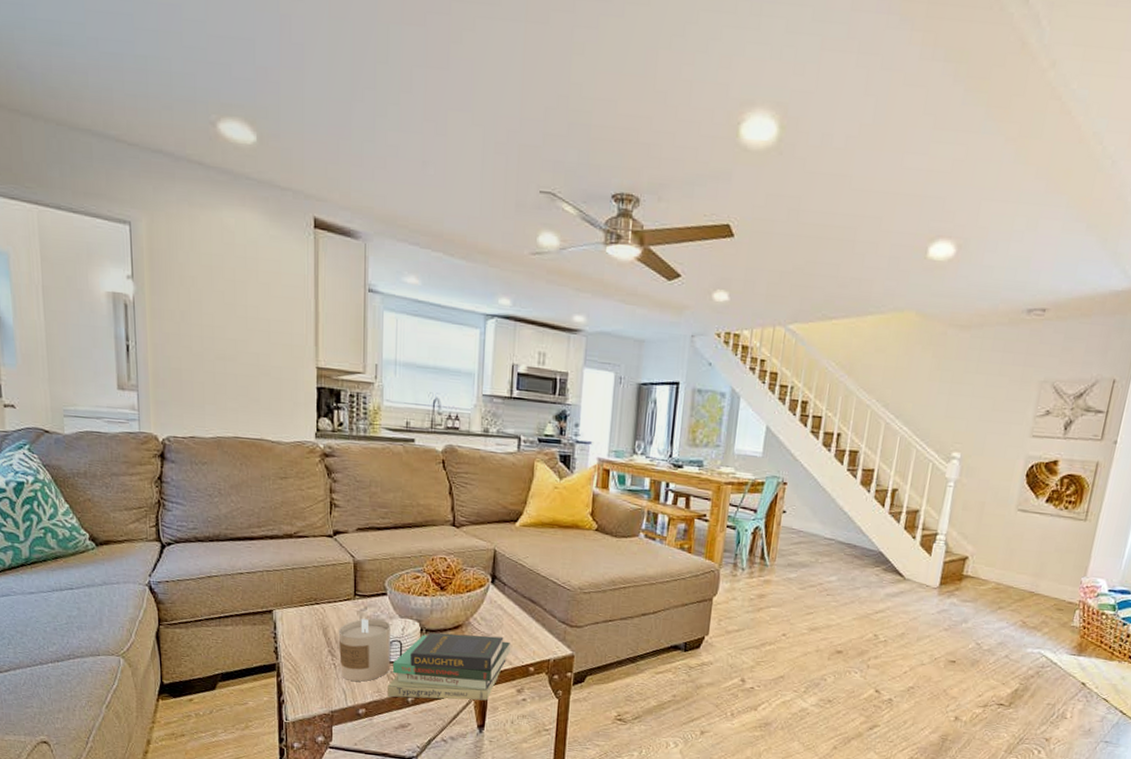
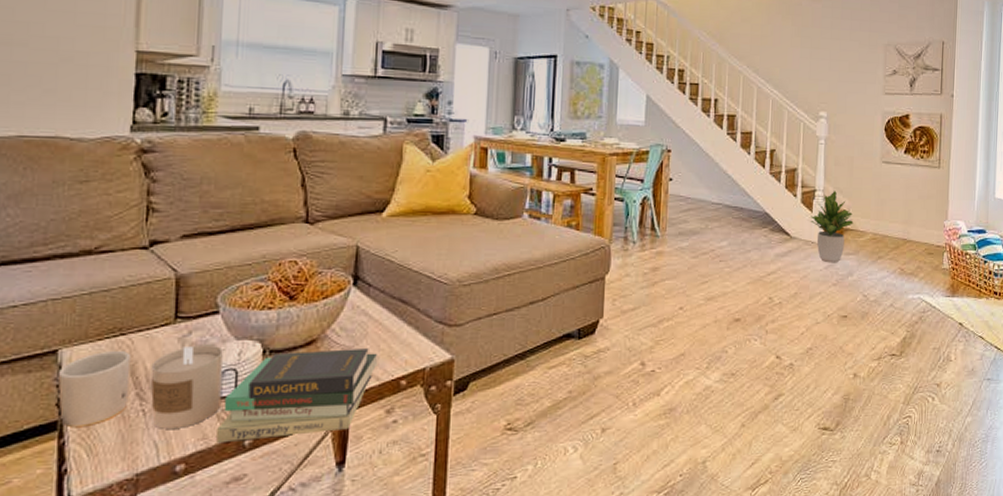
mug: none [273,615,324,671] -> present [57,350,131,428]
potted plant: none [927,536,976,609] -> present [810,191,854,263]

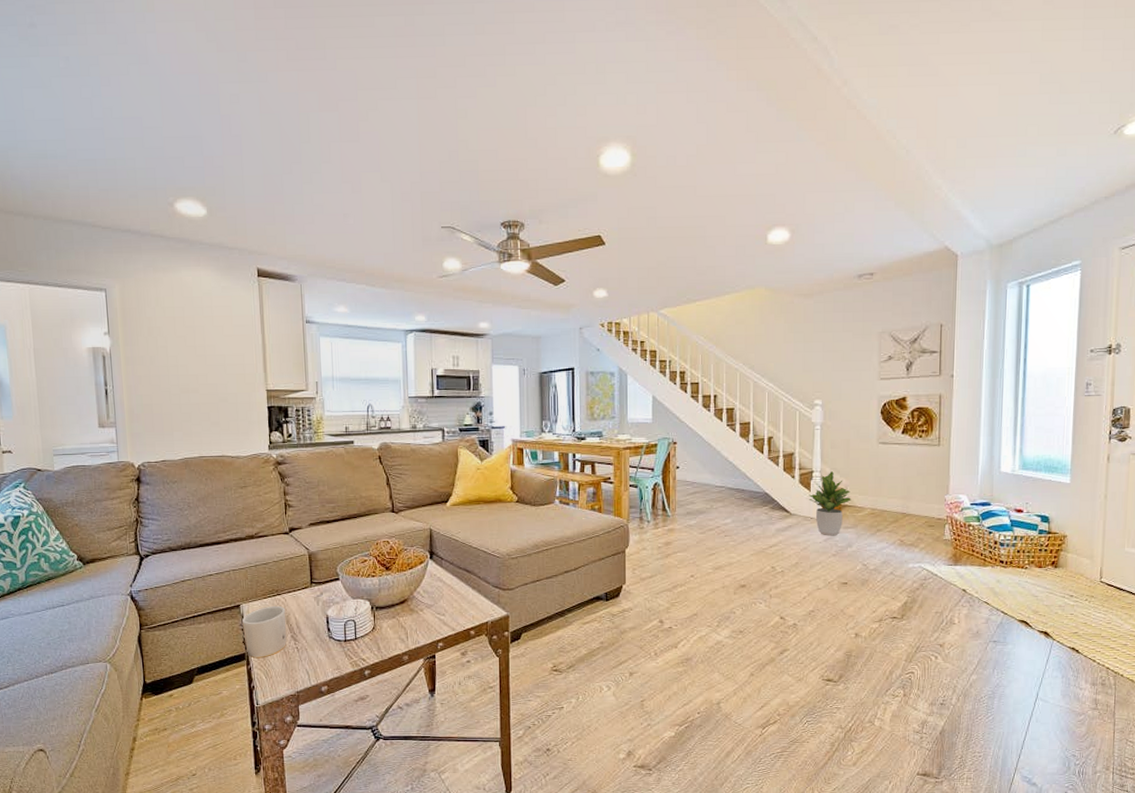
candle: present [150,344,223,429] -> none [299,602,346,661]
books: present [216,348,378,442] -> none [346,606,453,672]

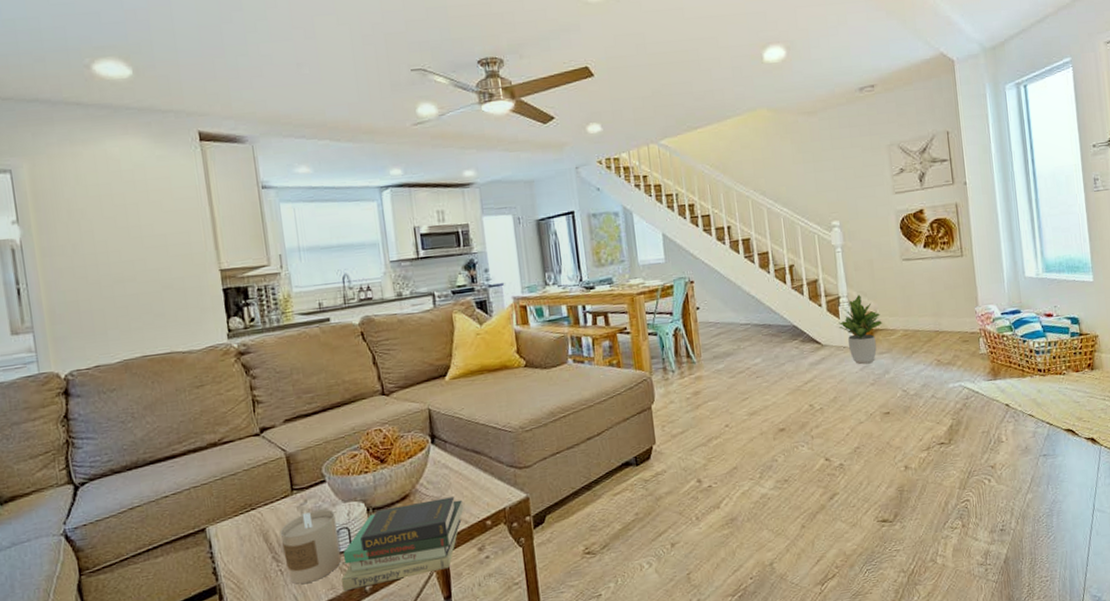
mug: present [241,605,287,659] -> none [209,522,268,591]
candle: none [299,602,346,661] -> present [279,509,341,584]
books: none [346,606,453,672] -> present [342,496,464,591]

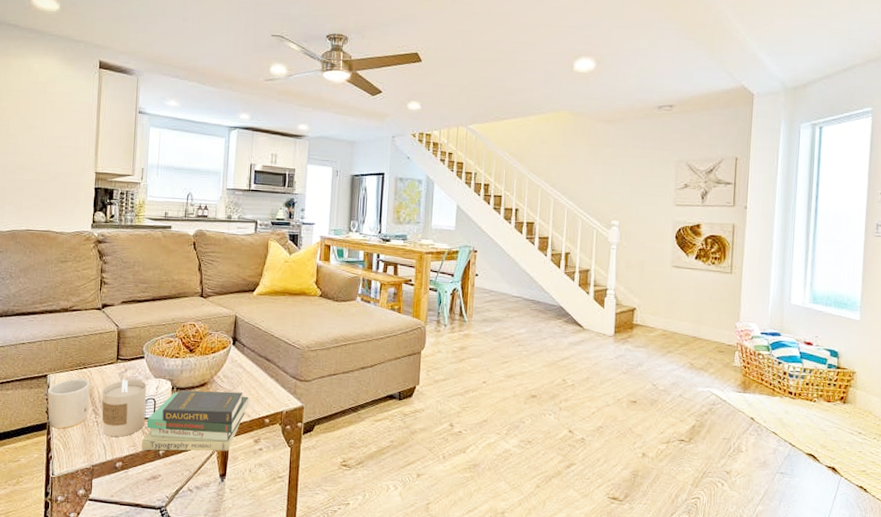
mug: none [209,522,268,591] -> present [47,378,90,429]
potted plant: present [838,295,882,365] -> none [602,290,644,354]

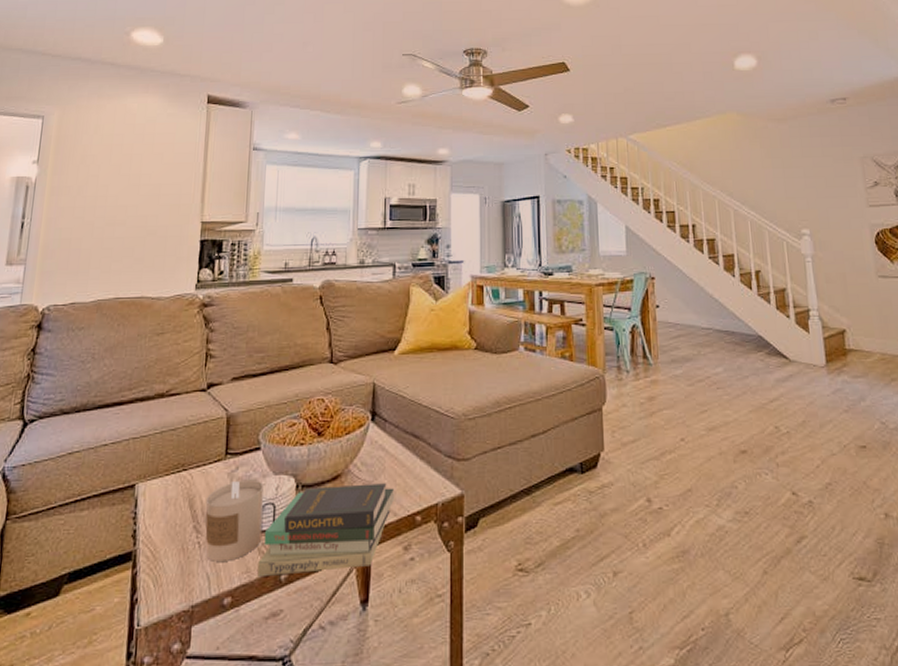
mug: present [47,378,90,429] -> none [134,484,191,559]

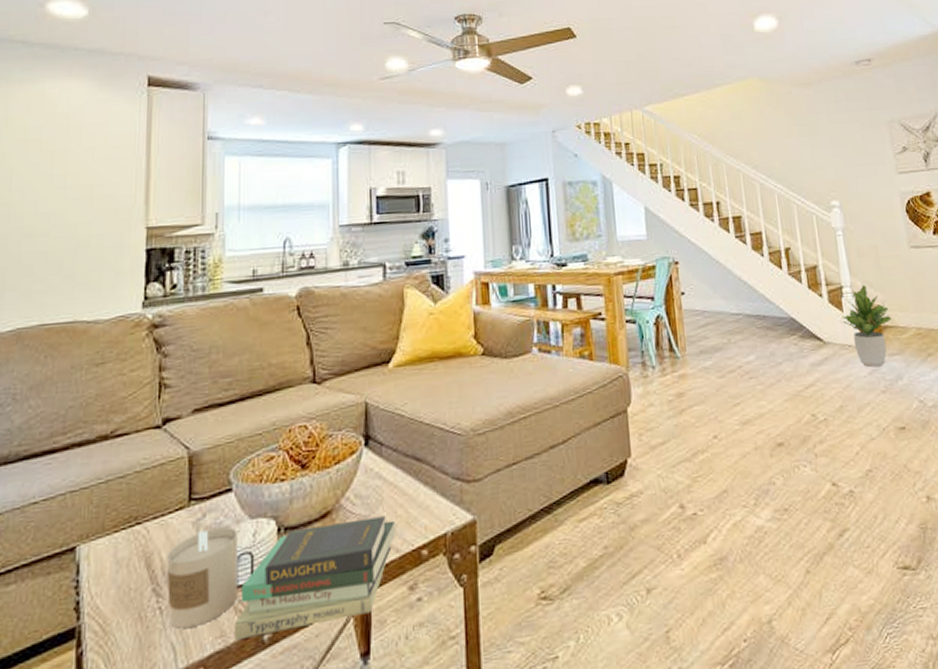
potted plant: none [807,310,857,388] -> present [841,285,892,368]

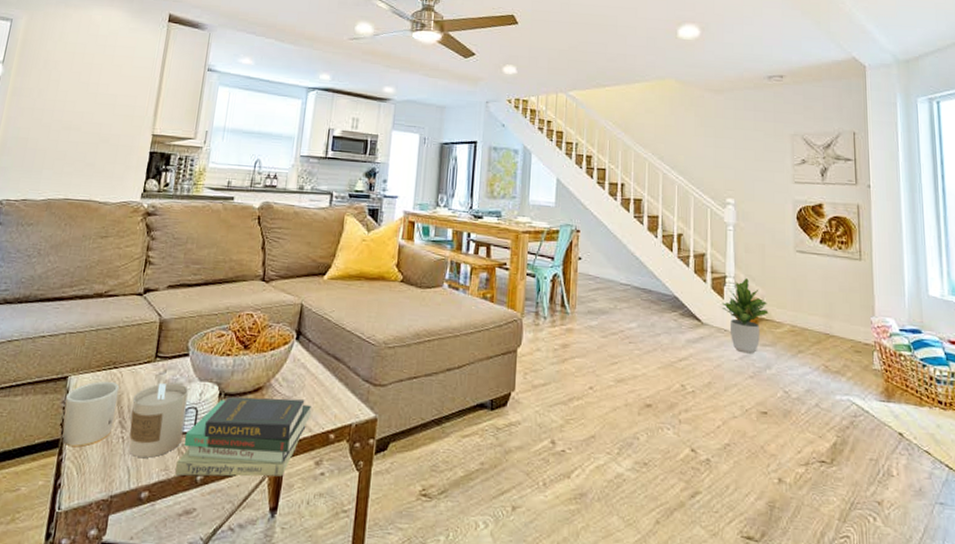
mug: none [75,541,147,635] -> present [62,381,120,448]

